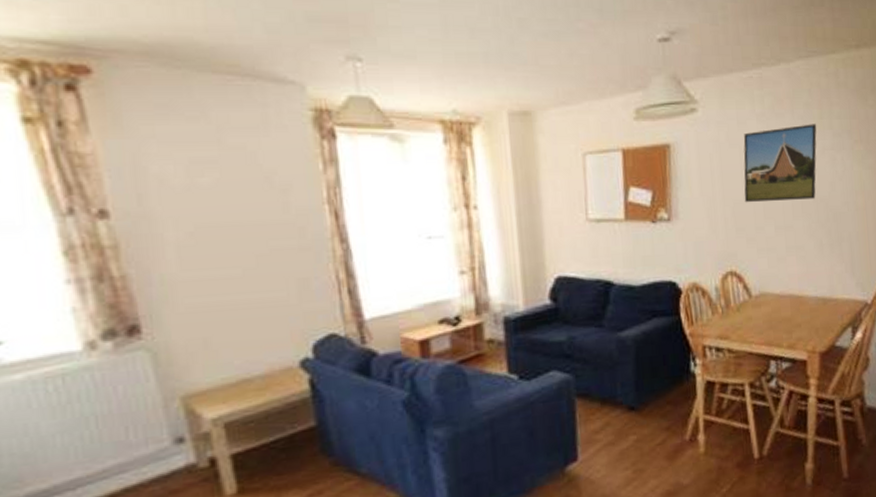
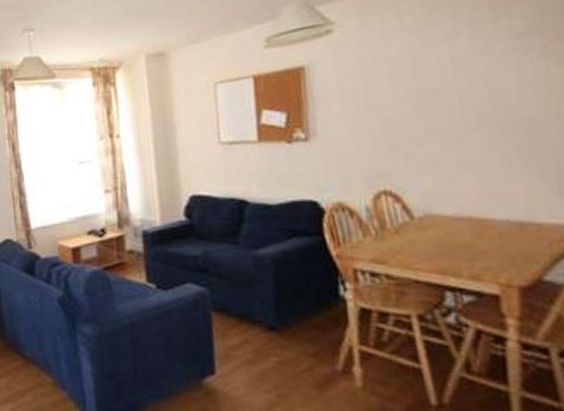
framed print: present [743,124,817,203] -> none [391,27,496,118]

